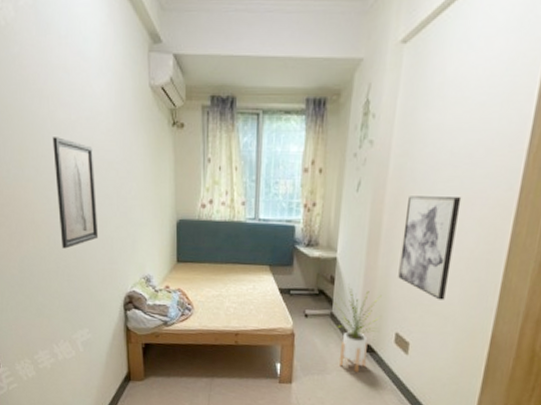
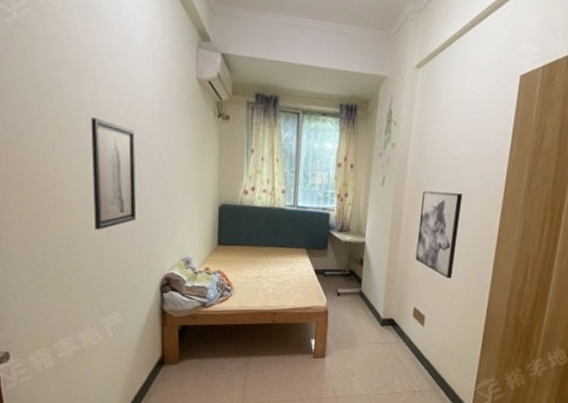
house plant: present [333,287,382,372] -> none [362,268,402,344]

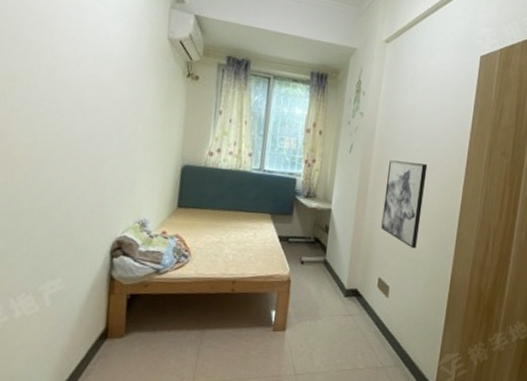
wall art: present [91,118,137,230] -> none [42,69,97,187]

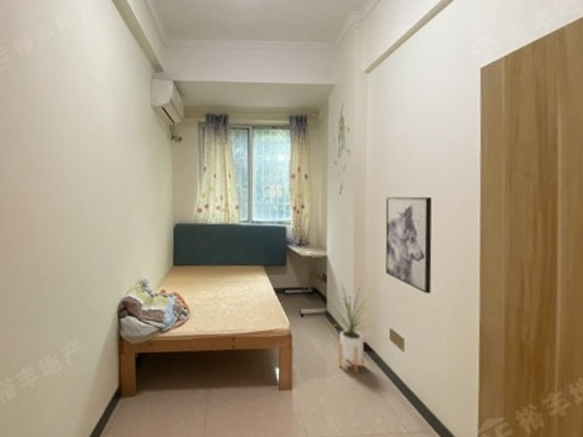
house plant: none [327,236,368,316] -> present [327,284,373,373]

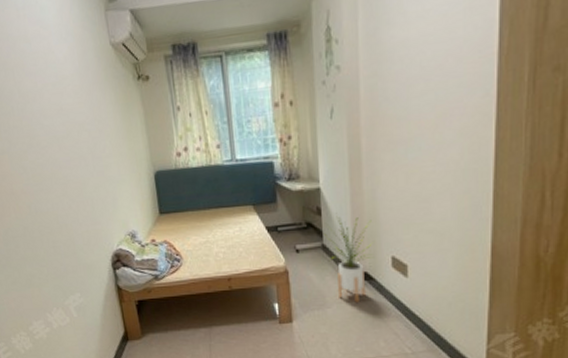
wall art: present [385,197,433,294] -> none [384,110,439,217]

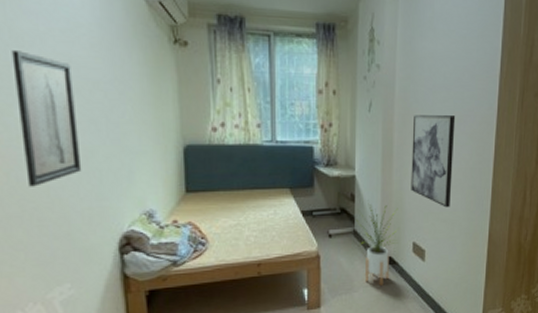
wall art: none [21,106,79,216] -> present [11,50,82,187]
wall art: none [384,110,439,217] -> present [411,115,456,208]

